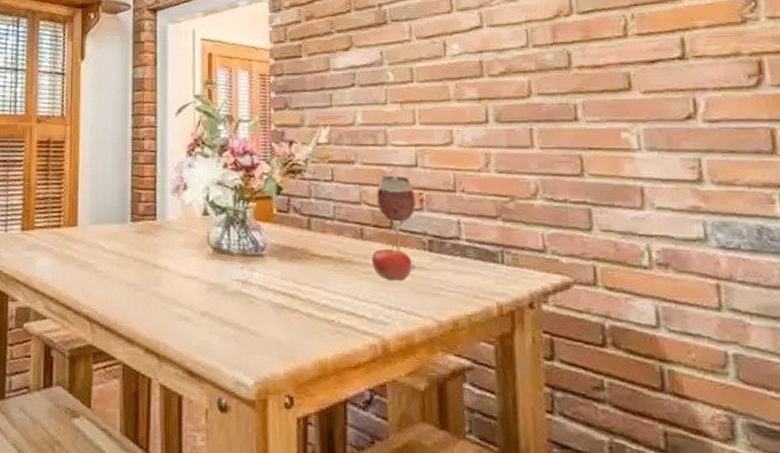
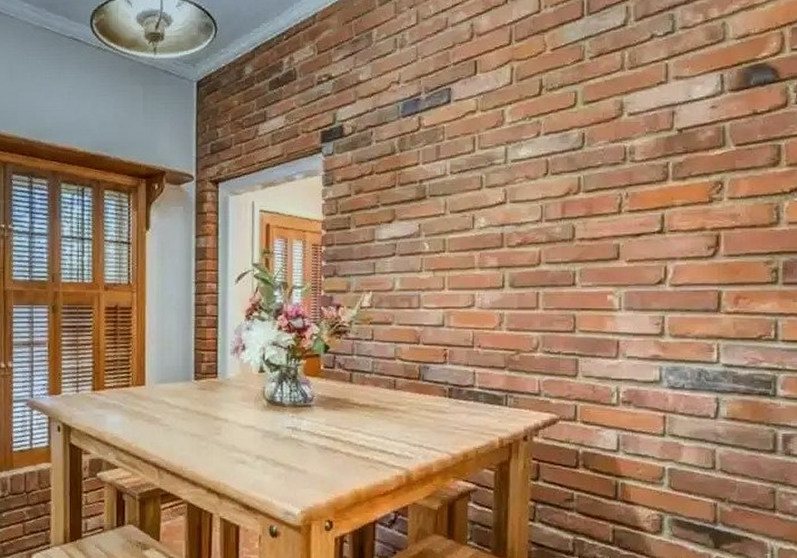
fruit: present [371,245,413,282] -> none [401,394,435,424]
wineglass: present [377,175,416,271] -> none [409,334,440,414]

